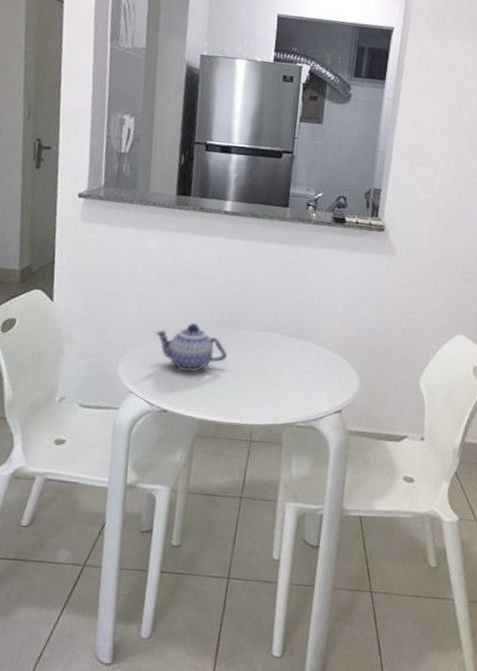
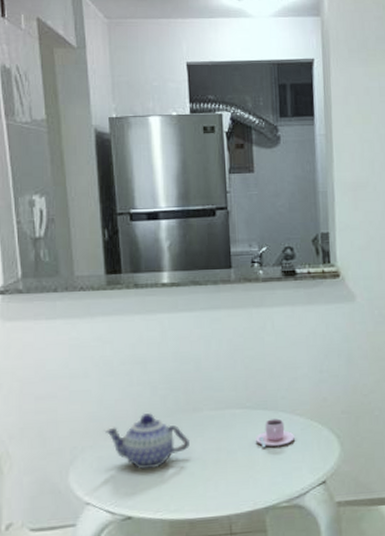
teacup: none [285,347,320,373] -> present [256,418,294,448]

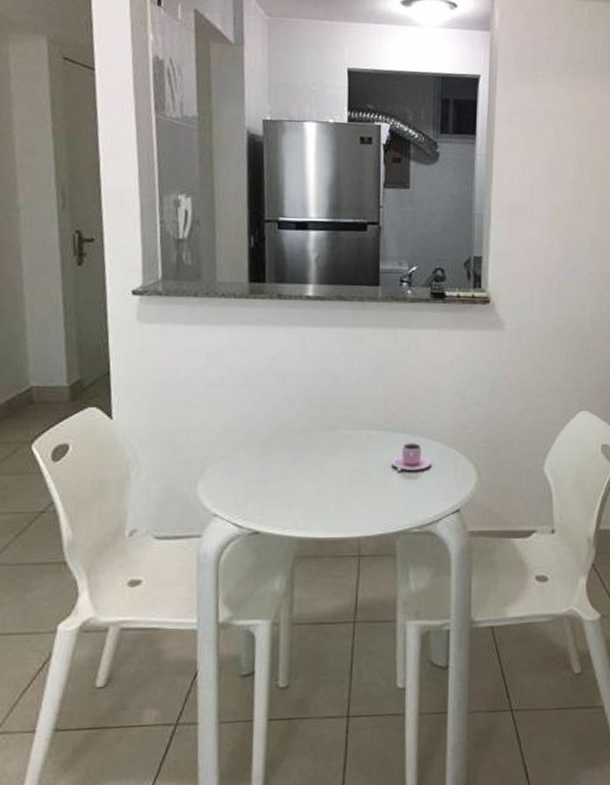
teapot: present [104,413,190,470] -> none [236,428,324,485]

